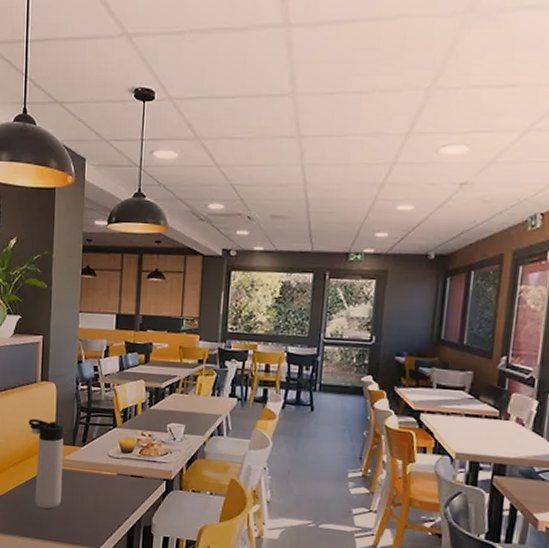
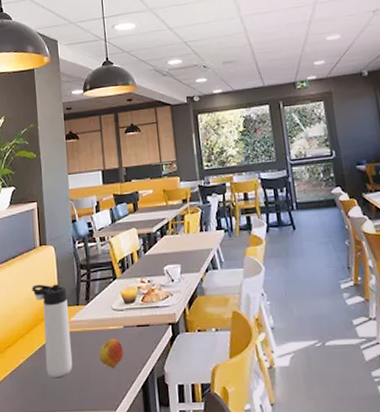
apple: none [89,482,115,510] -> present [99,338,124,368]

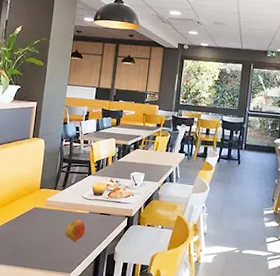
thermos bottle: present [32,284,73,377] -> none [19,167,48,242]

